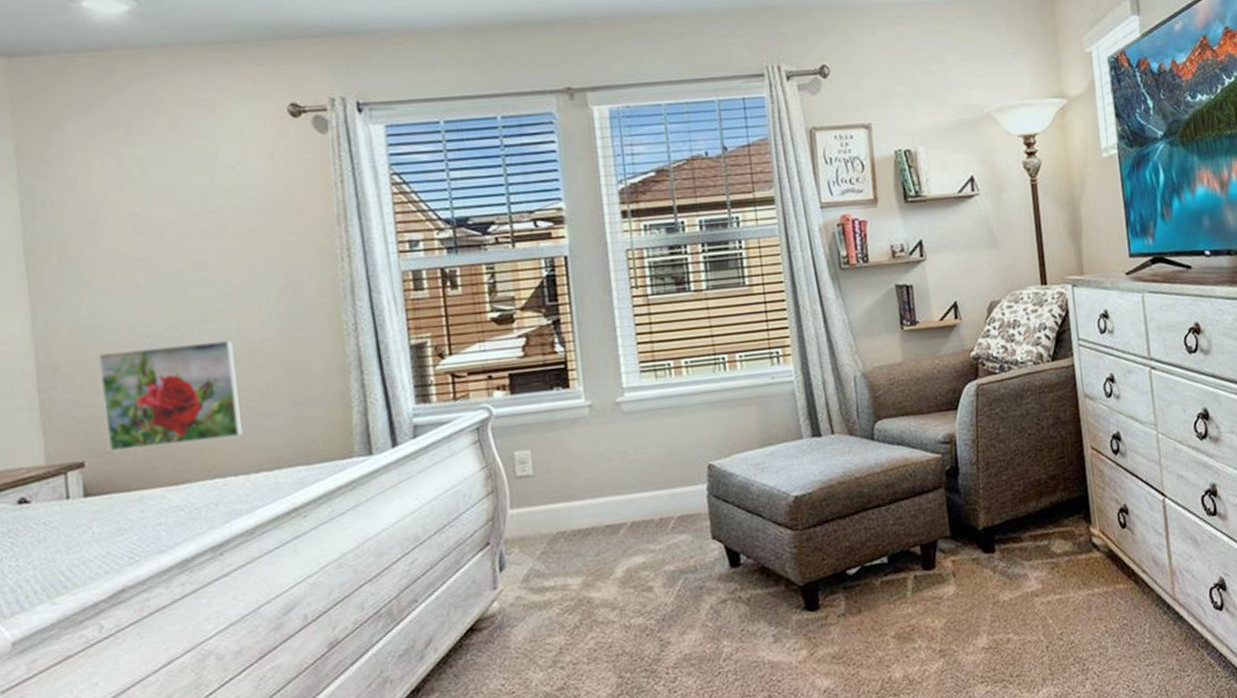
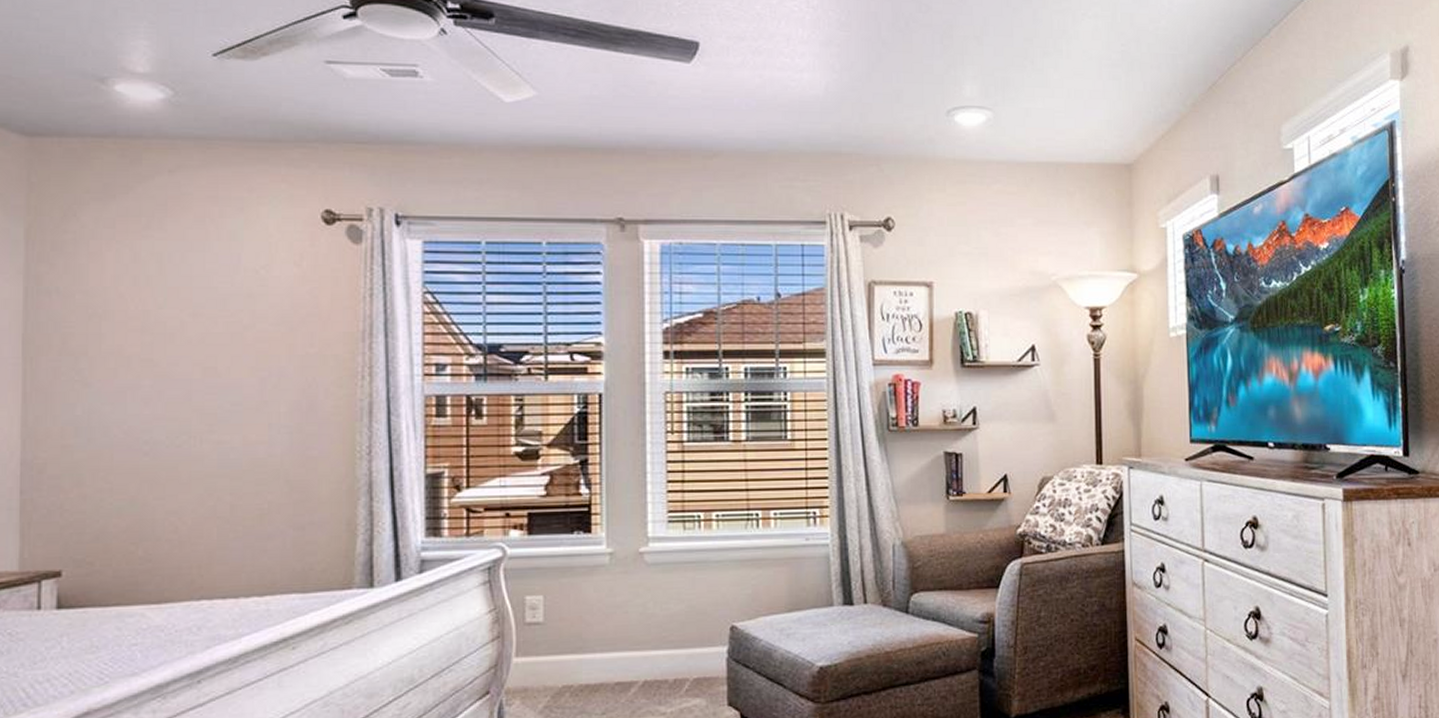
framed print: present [99,340,245,452] -> none [88,454,239,563]

